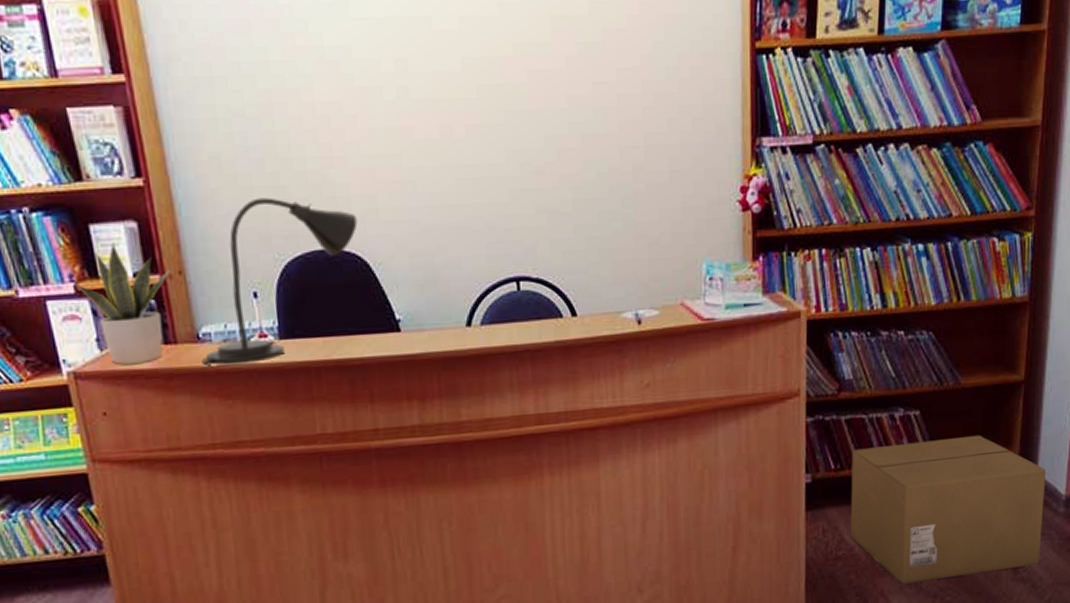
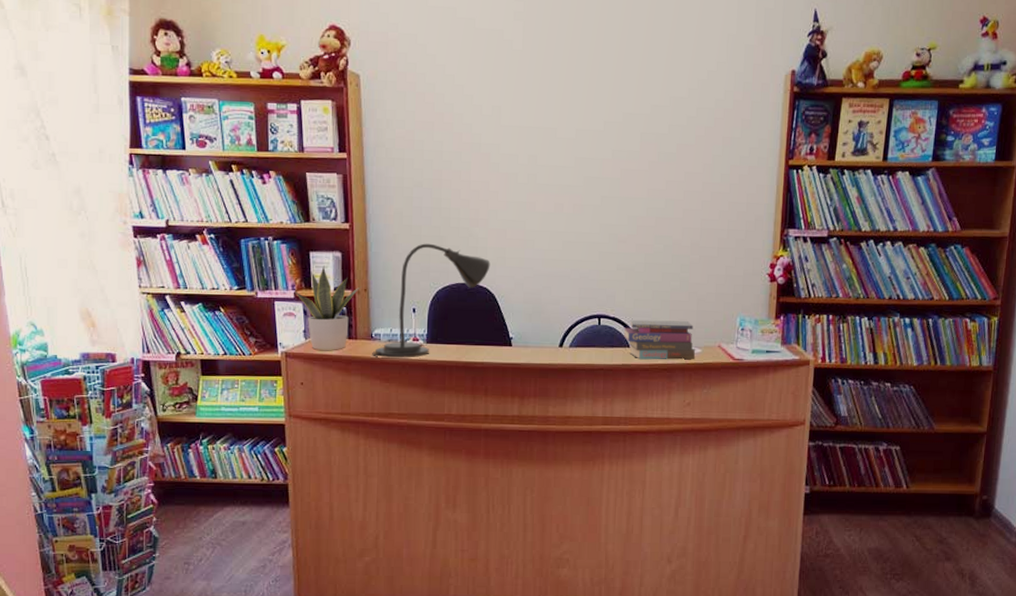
books: none [552,274,651,333] -> present [623,319,695,360]
box: present [851,434,1046,585] -> none [838,471,1002,584]

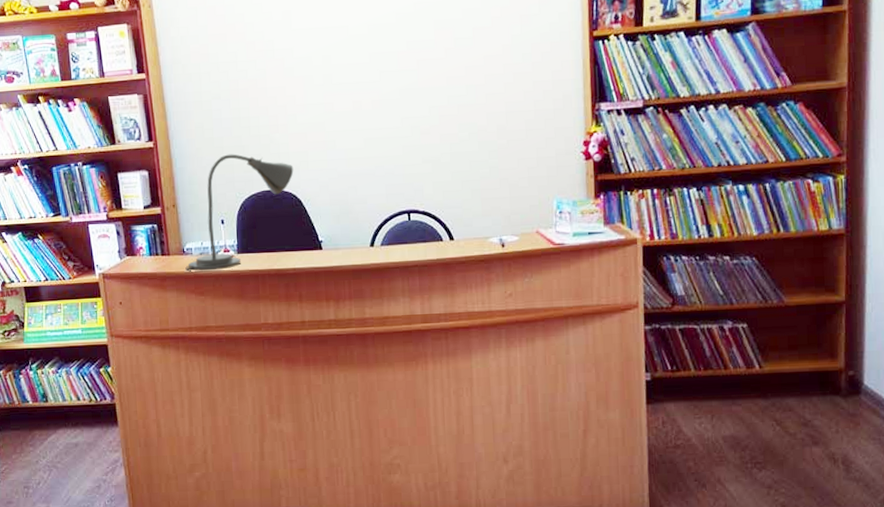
potted plant: present [295,265,362,351] -> none [107,185,170,270]
books: present [623,319,695,360] -> none [435,209,512,253]

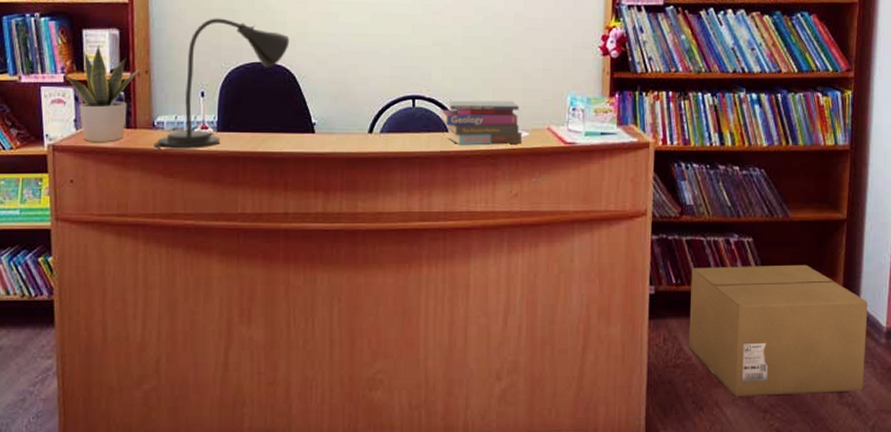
potted plant: none [107,185,170,270] -> present [65,44,142,143]
books: none [435,209,512,253] -> present [441,100,521,146]
box: none [686,347,873,474] -> present [689,264,868,397]

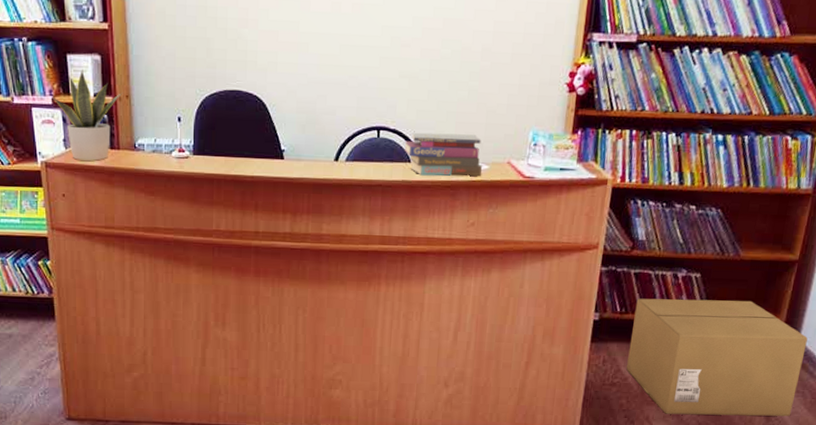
desk lamp: present [154,18,290,149] -> none [136,46,261,171]

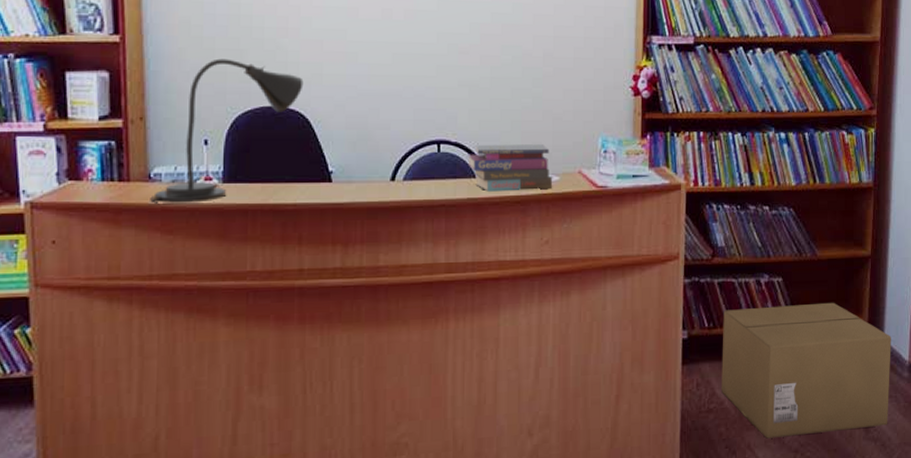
potted plant: present [53,69,123,162] -> none [45,88,136,199]
desk lamp: none [136,46,261,171] -> present [150,58,304,203]

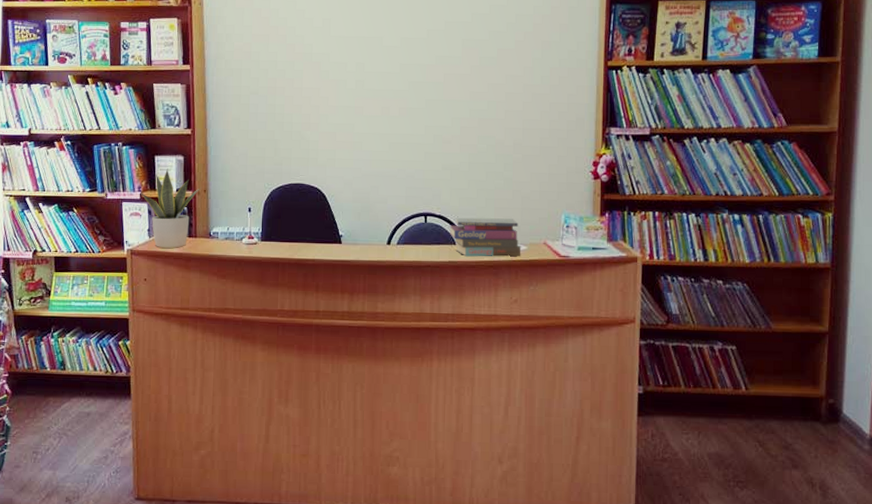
potted plant: none [45,88,136,199] -> present [141,168,202,249]
desk lamp: present [150,58,304,203] -> none [210,146,321,256]
box: present [722,302,891,439] -> none [676,371,851,494]

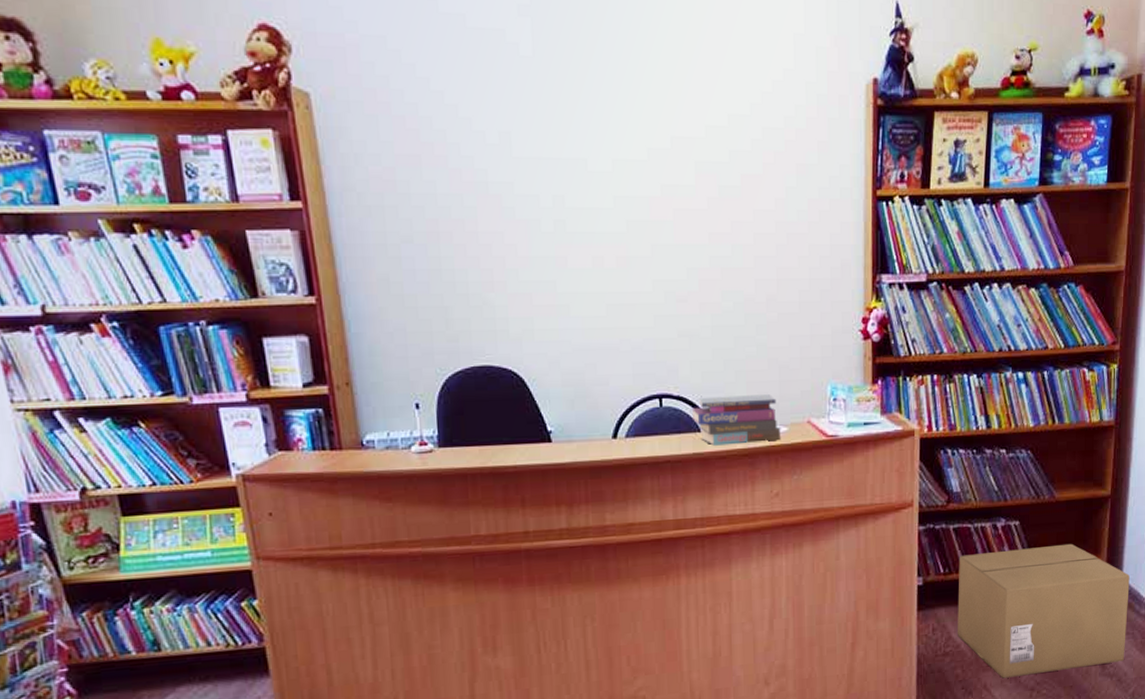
potted plant: present [141,168,202,249] -> none [247,354,342,469]
box: none [676,371,851,494] -> present [958,543,1130,679]

